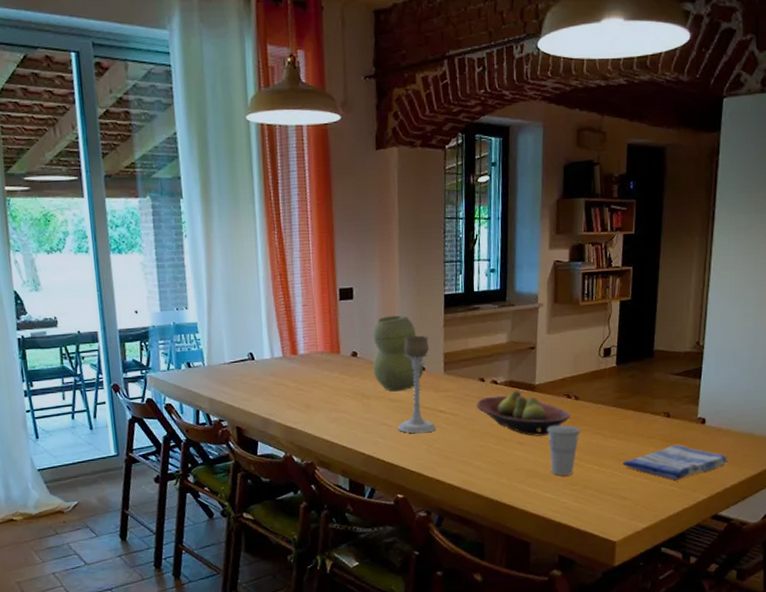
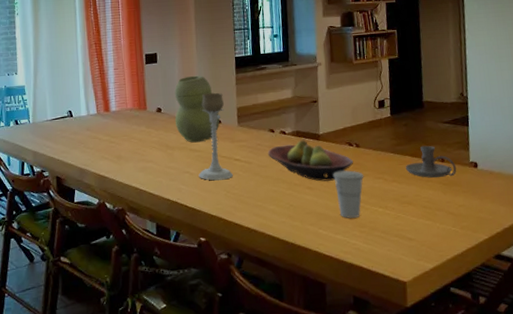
dish towel: present [622,444,728,480] -> none [405,187,504,221]
candle holder: none [627,399,683,435] -> present [405,145,457,178]

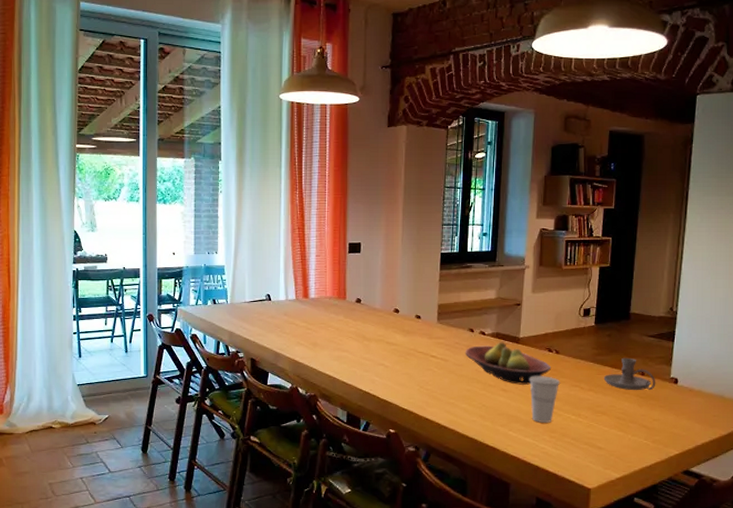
vase: present [174,75,220,143] -> none [373,268,419,336]
candle holder: present [198,92,233,181] -> none [393,287,428,375]

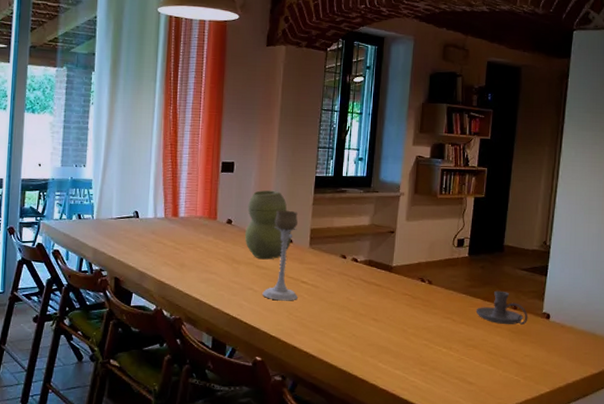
vase: none [373,268,419,336] -> present [244,190,291,260]
candle holder: none [393,287,428,375] -> present [262,210,298,301]
fruit bowl: present [465,341,551,385] -> none [336,269,423,315]
cup: present [529,376,561,423] -> none [401,306,433,355]

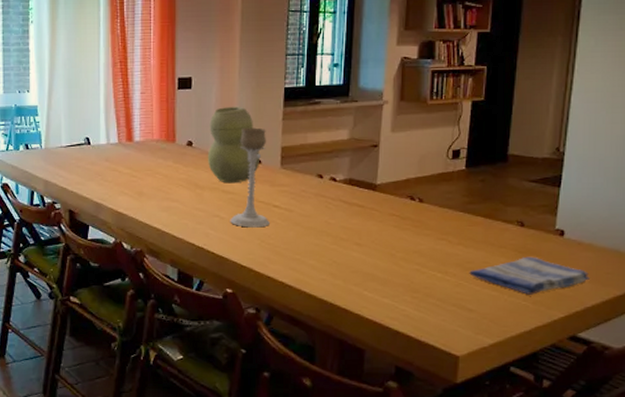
dish towel: none [470,336,571,371] -> present [469,256,590,295]
candle holder: present [476,290,528,325] -> none [475,206,538,245]

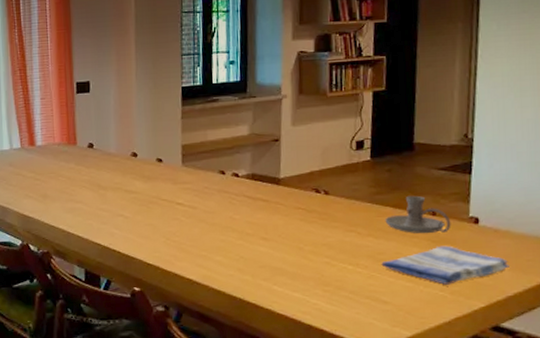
vase: present [207,106,259,184] -> none [108,107,161,183]
candle holder: present [230,127,270,228] -> none [134,127,174,226]
candle holder: none [475,206,538,245] -> present [385,195,451,234]

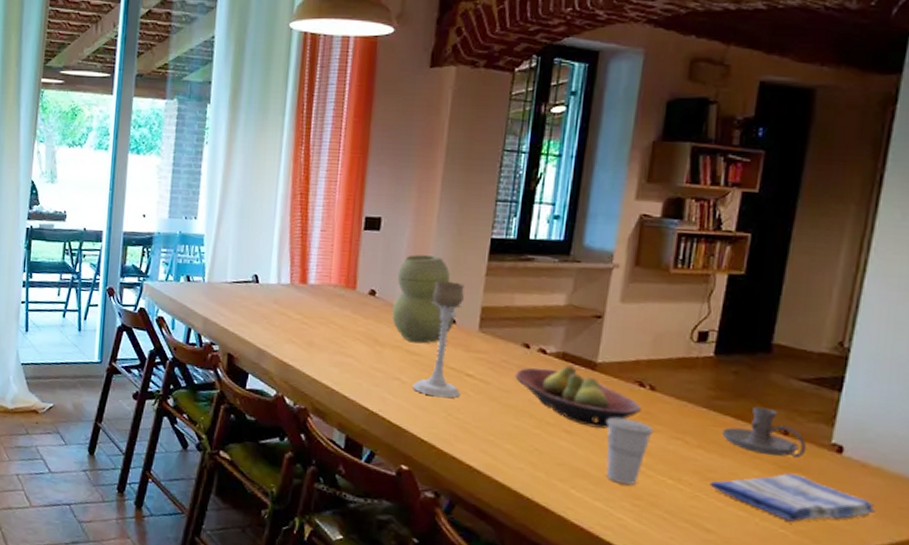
vase: none [108,107,161,183] -> present [391,254,455,344]
candle holder: none [134,127,174,226] -> present [412,280,465,399]
fruit bowl: none [216,183,320,232] -> present [514,364,641,429]
cup: none [294,221,333,275] -> present [606,417,654,485]

